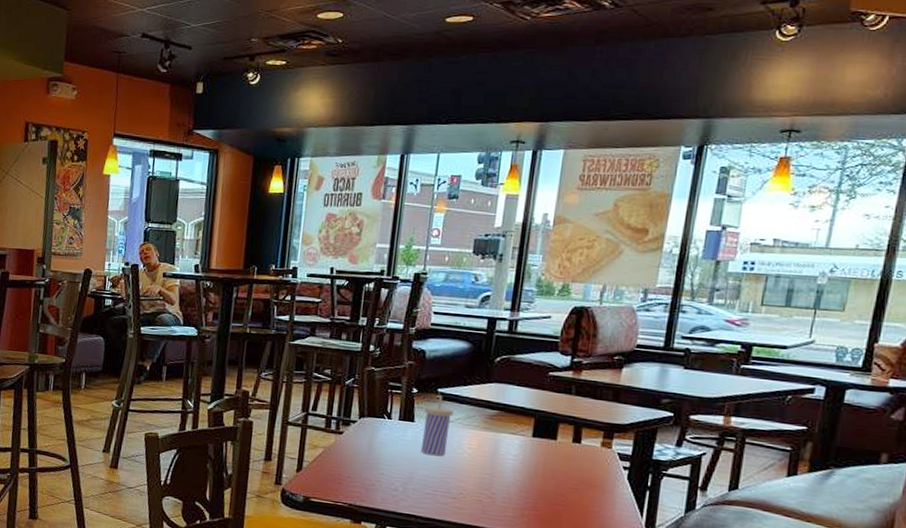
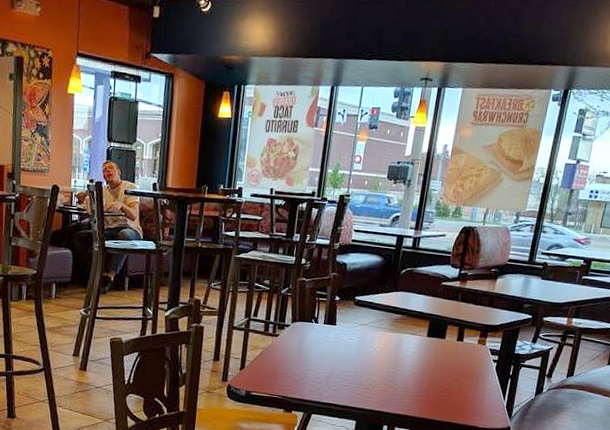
beverage cup: present [420,395,454,456] -> none [340,302,368,354]

